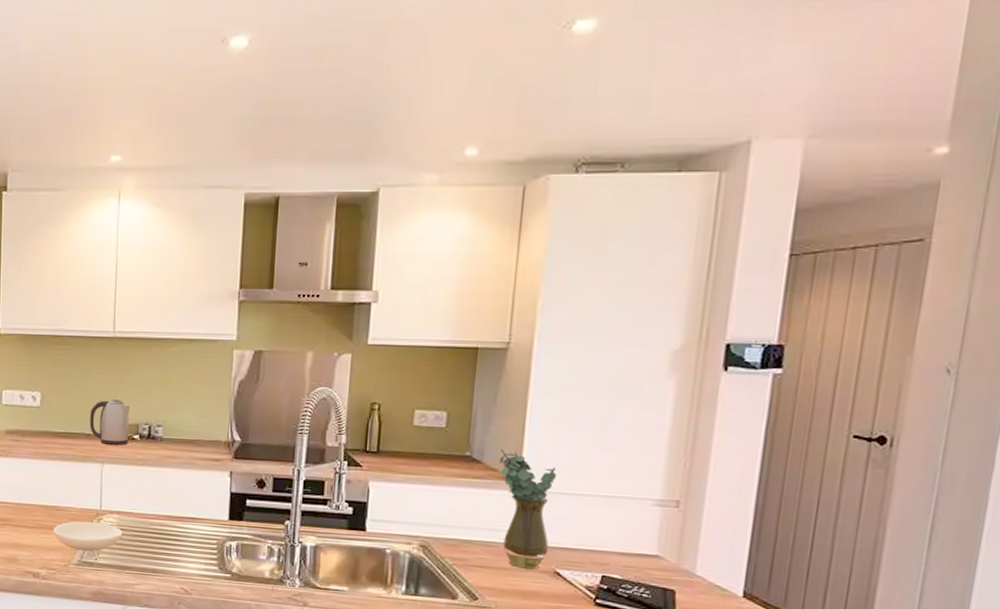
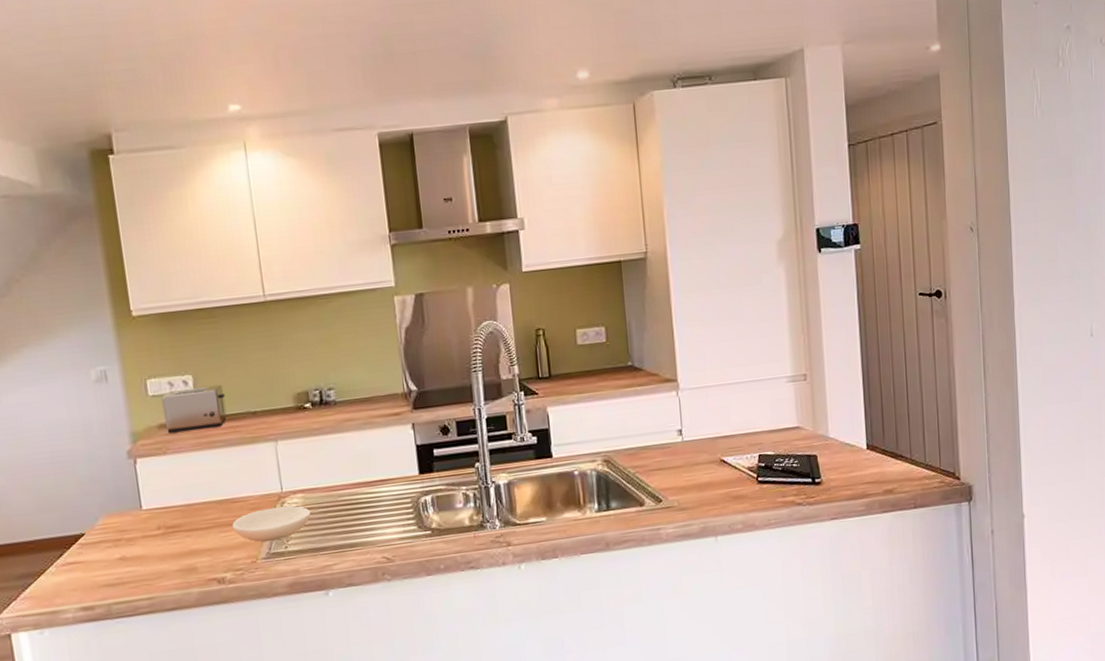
toaster: none [11,403,65,442] -> present [161,384,227,434]
kettle: present [90,399,131,445] -> none [252,368,300,420]
vase: present [499,449,557,570] -> none [657,354,712,464]

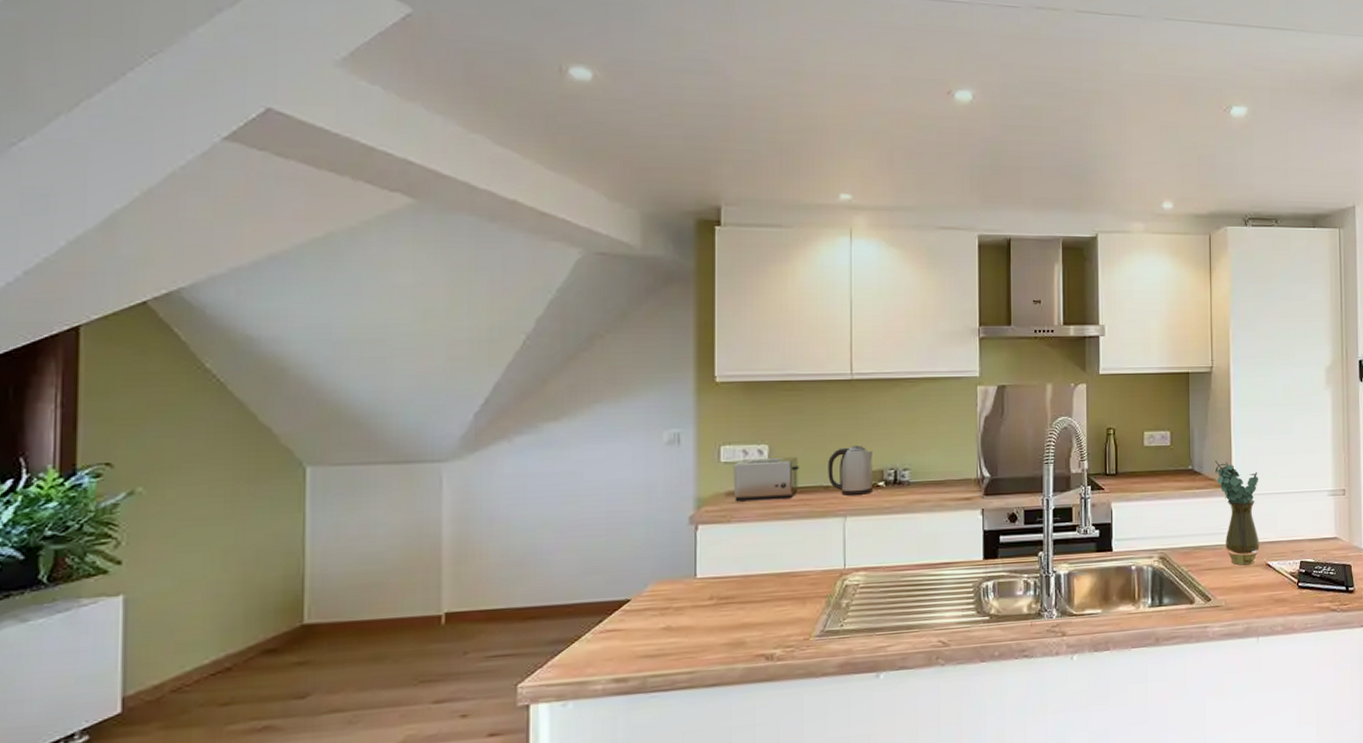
bowl: present [232,505,311,543] -> none [789,583,871,620]
kettle: none [252,368,300,420] -> present [828,446,874,495]
vase: none [657,354,712,464] -> present [1215,461,1259,566]

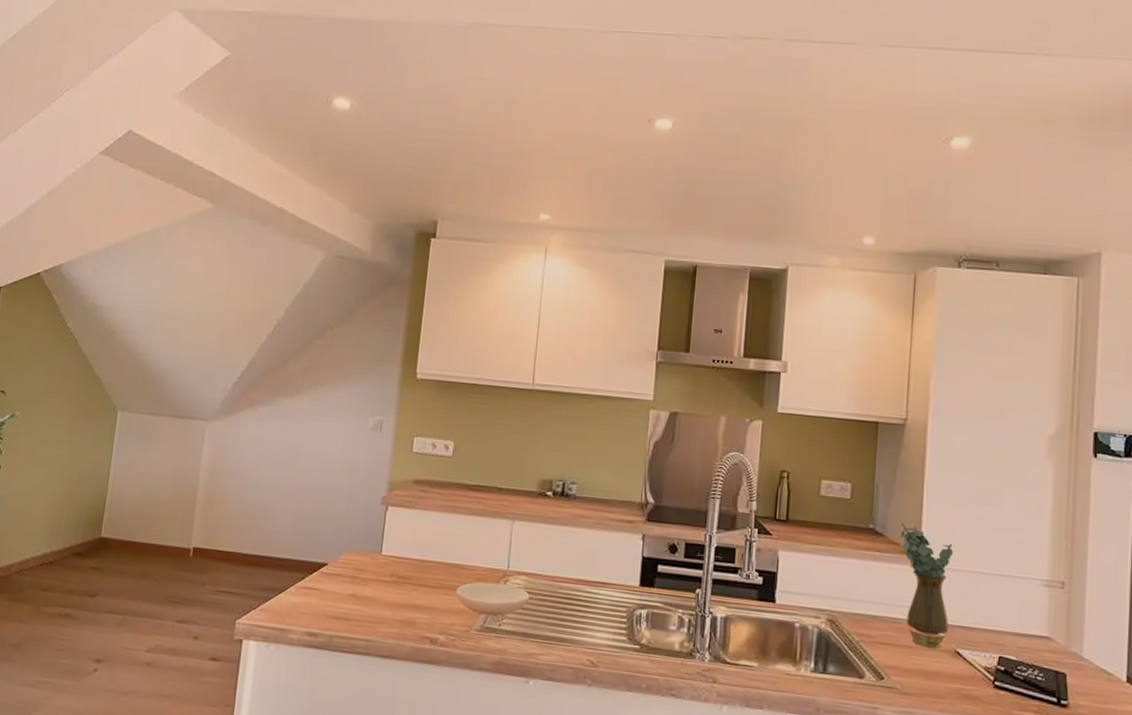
toaster: present [733,456,799,502] -> none [420,452,478,495]
bowl: none [789,583,871,620] -> present [456,582,530,616]
kettle: present [828,446,874,495] -> none [502,453,546,502]

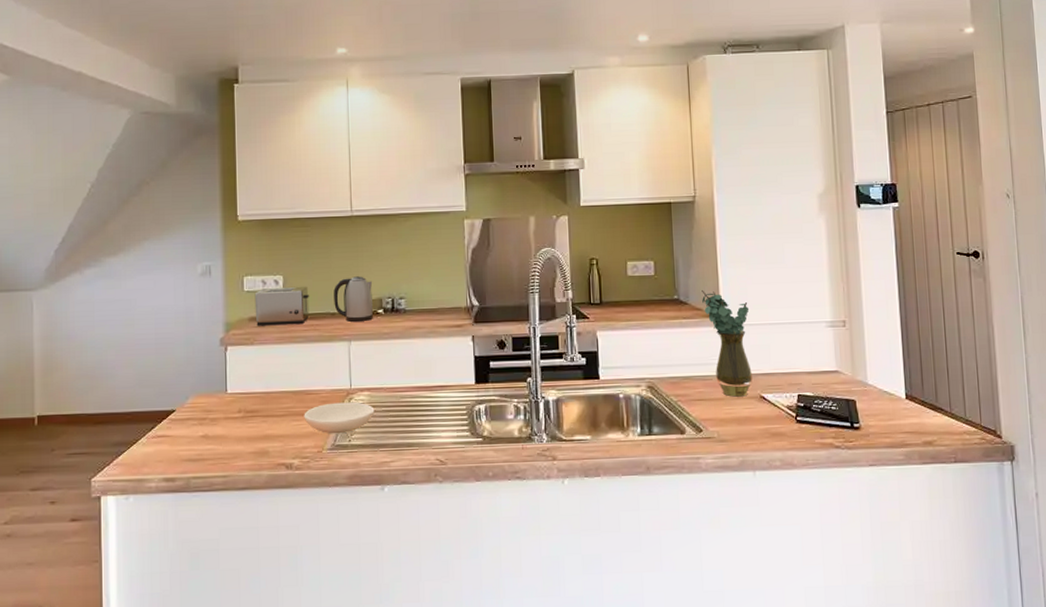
toaster: none [420,452,478,495] -> present [254,286,310,326]
kettle: none [502,453,546,502] -> present [334,276,373,322]

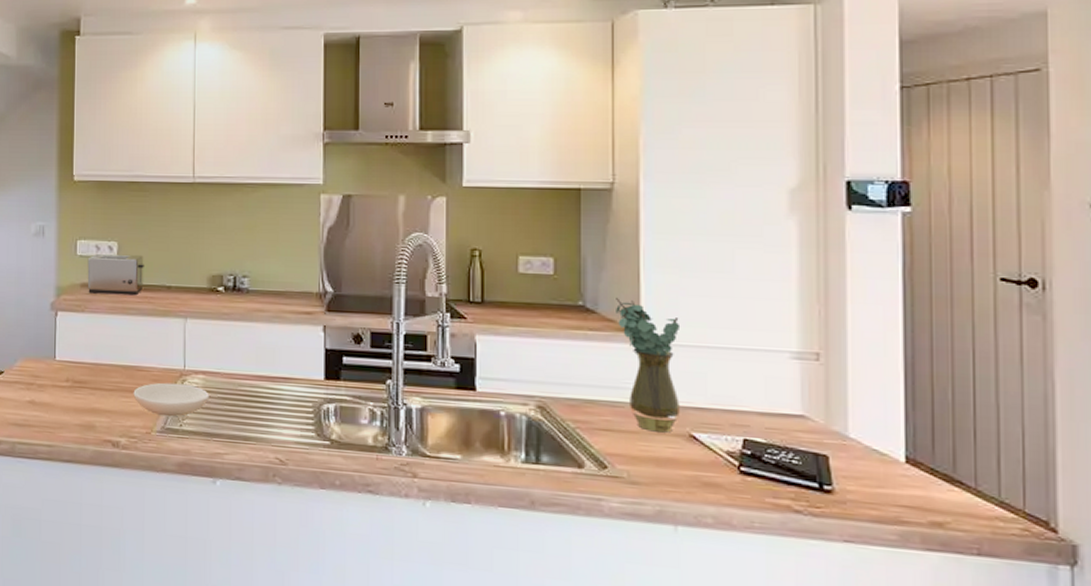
kettle: present [334,276,373,322] -> none [170,249,214,298]

